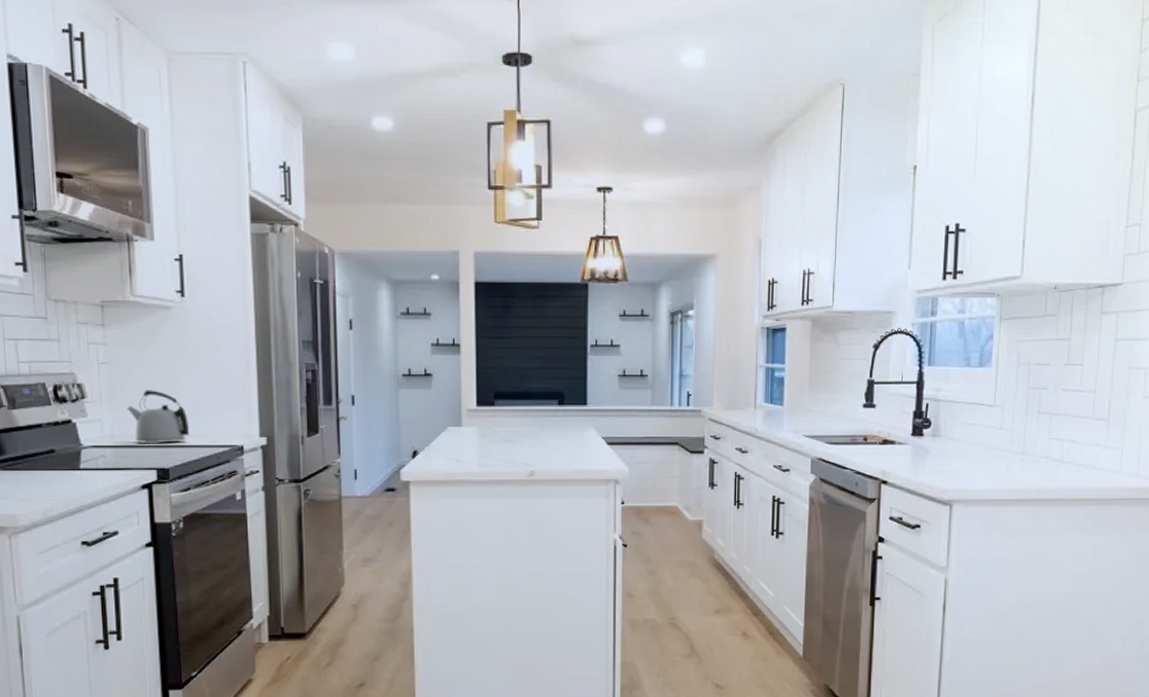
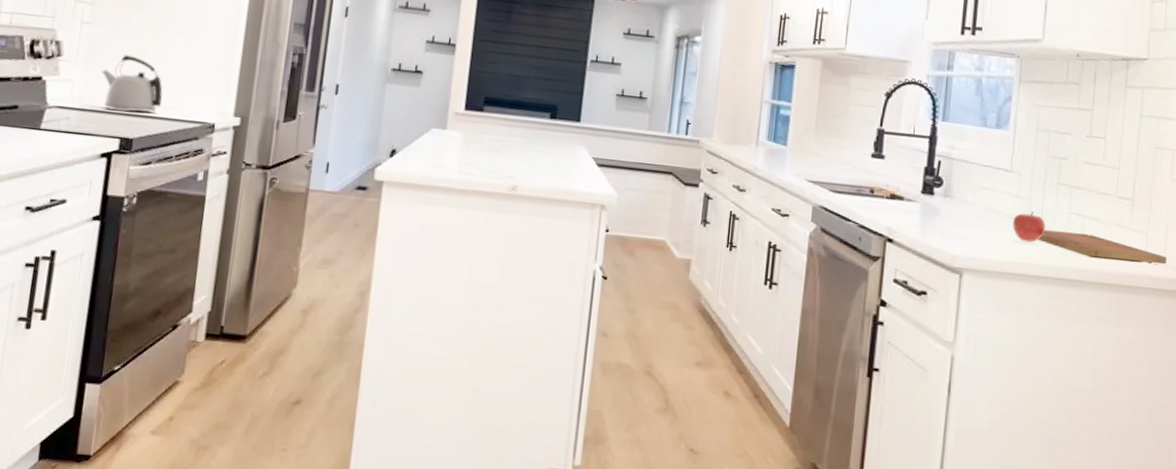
fruit: none [997,441,1027,470] -> present [1013,212,1045,243]
cutting board: none [1021,456,1140,477] -> present [1038,230,1166,265]

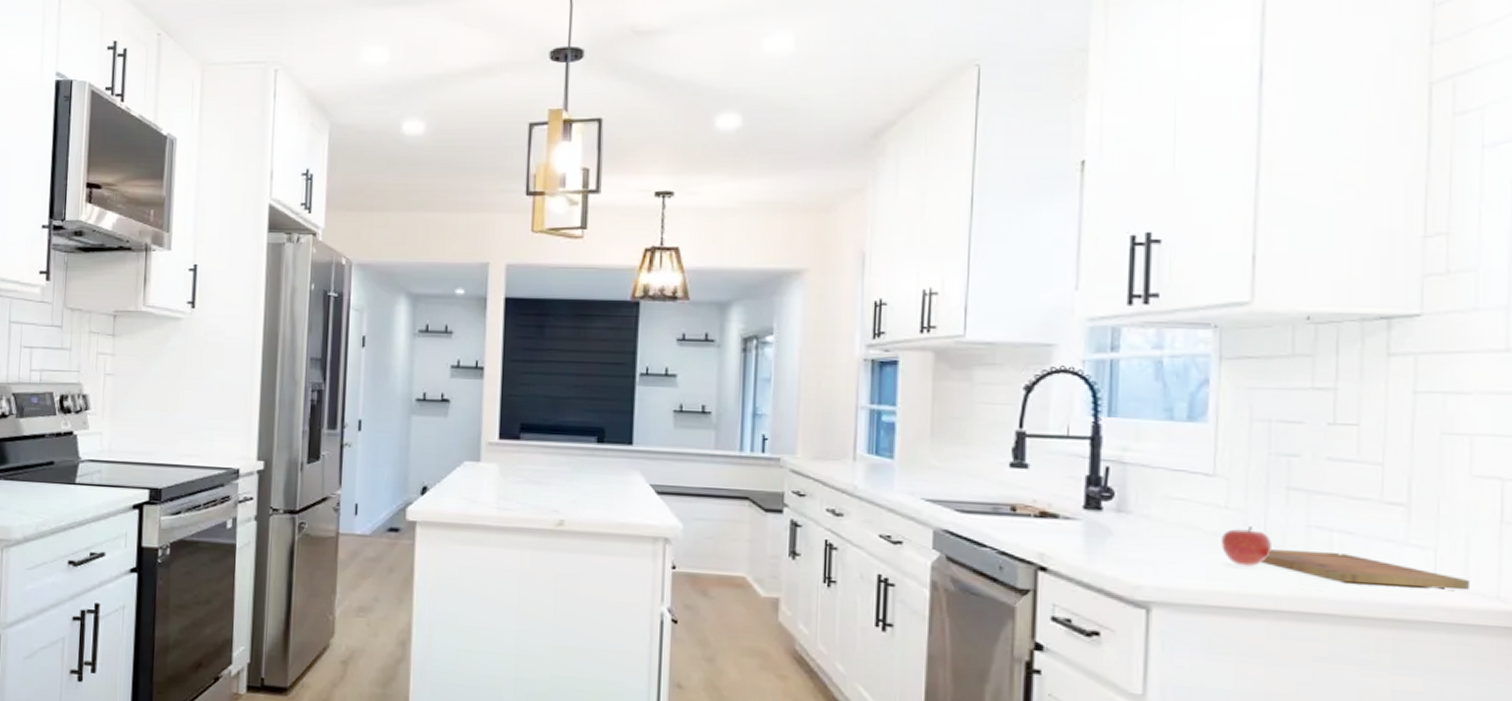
kettle: present [101,55,163,112] -> none [127,404,187,462]

